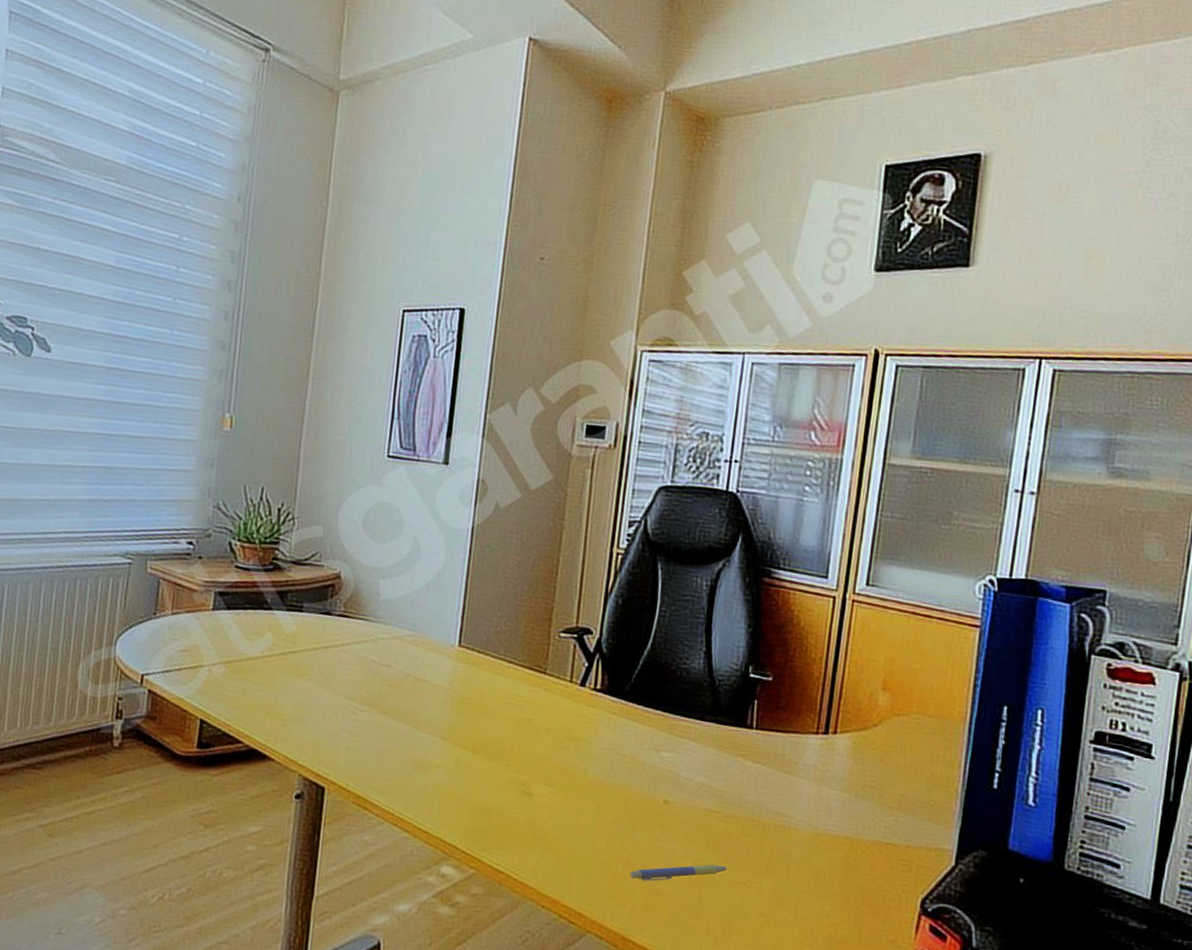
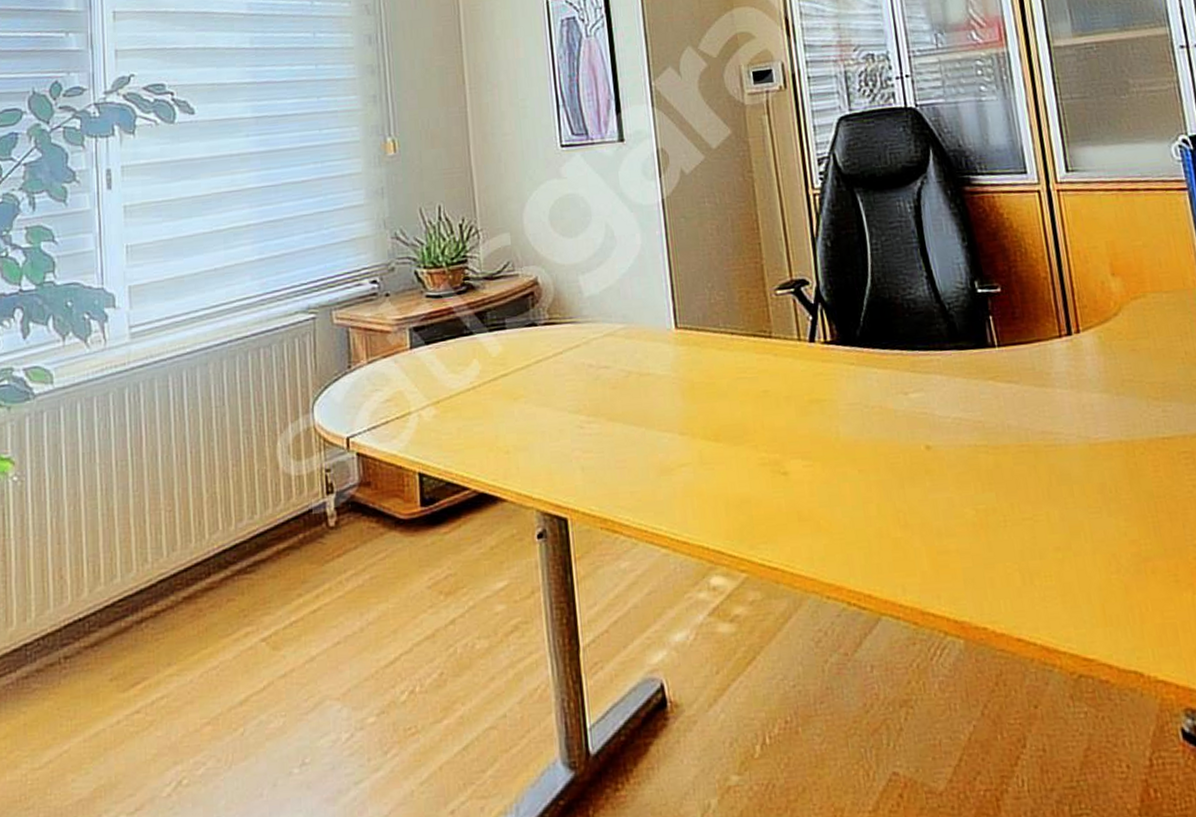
pen: present [630,864,728,882] -> none [910,504,1010,542]

